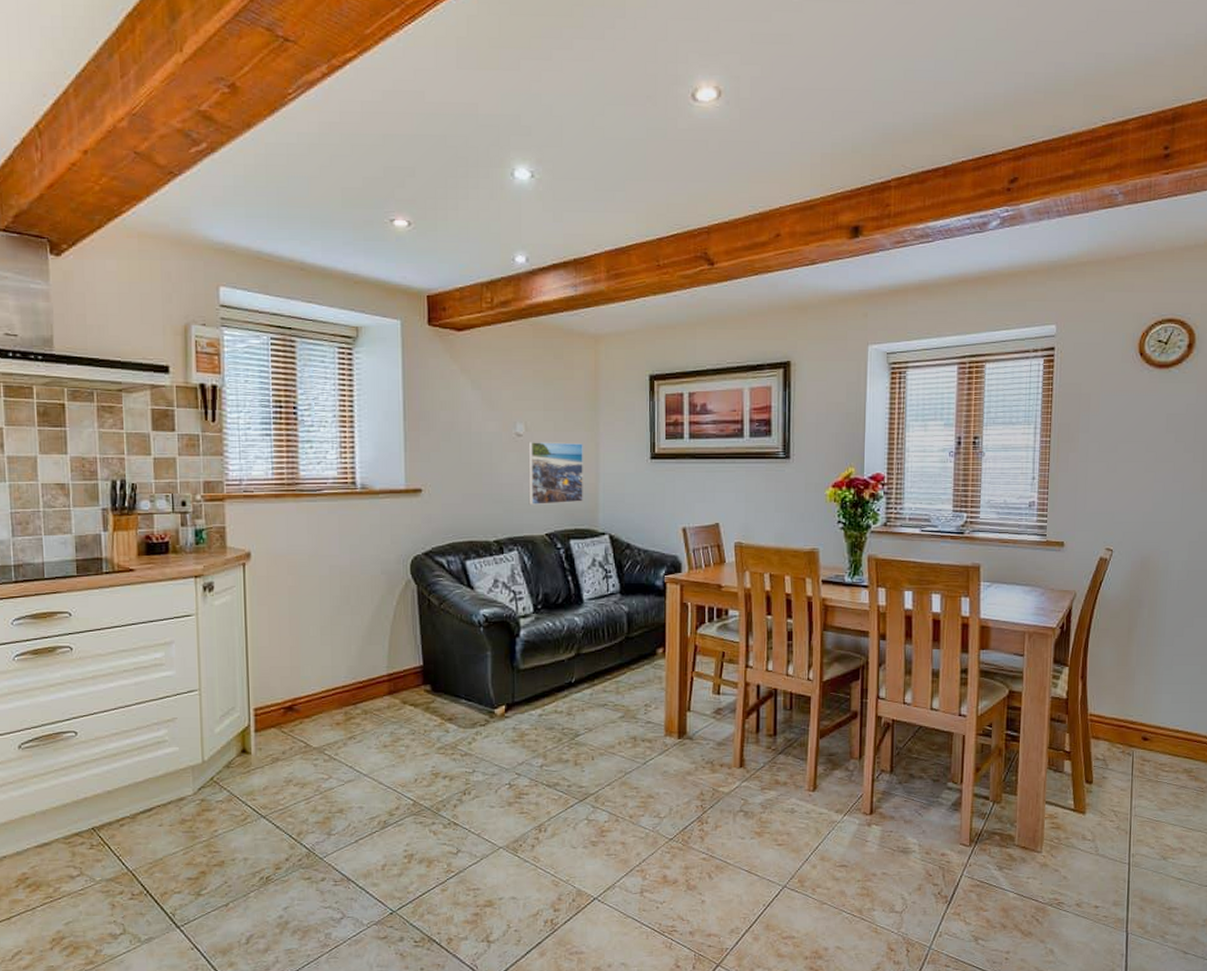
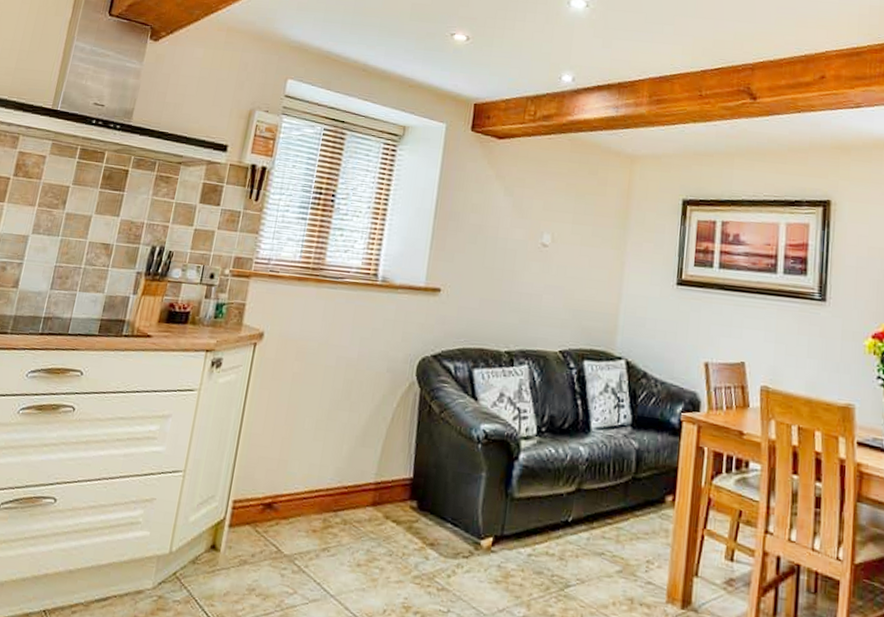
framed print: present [528,442,583,505] -> none [546,253,608,322]

